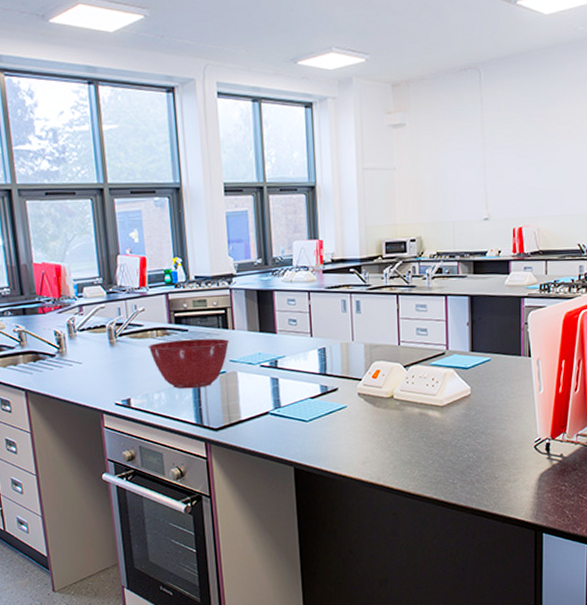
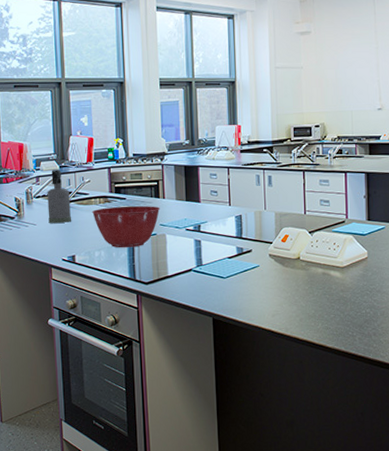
spray bottle: none [93,296,125,361] -> present [47,170,72,223]

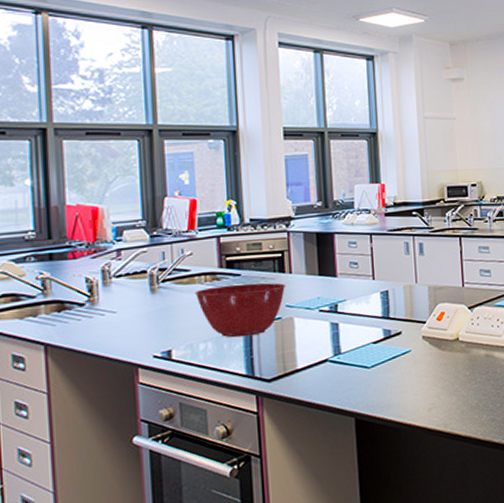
spray bottle: present [47,170,72,223] -> none [132,240,168,310]

